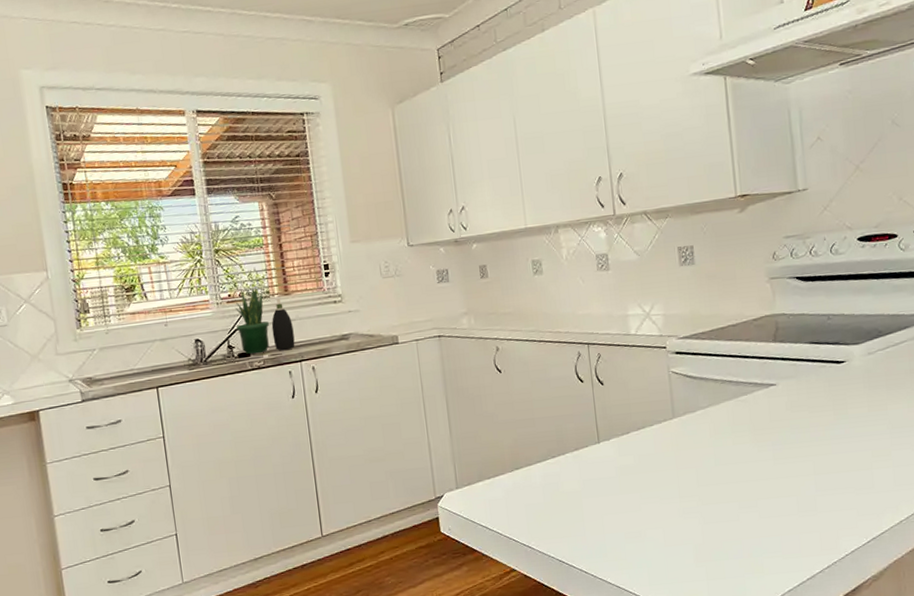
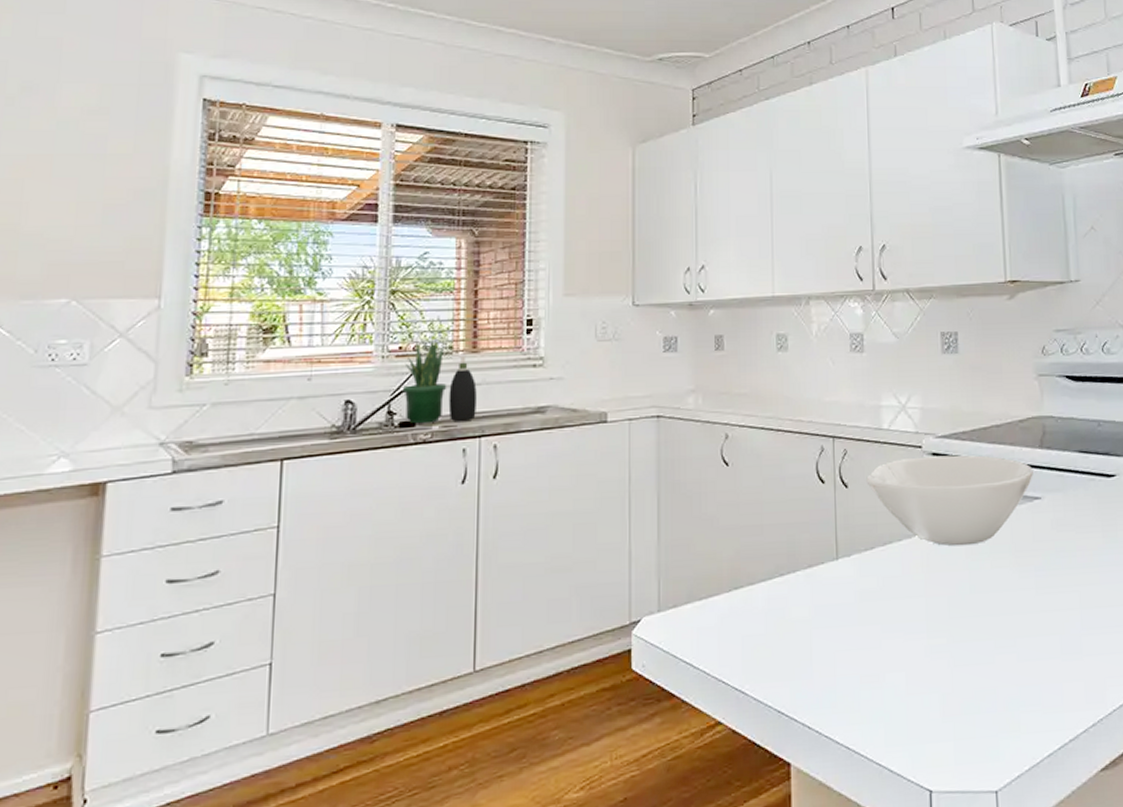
bowl: none [619,351,768,428] -> present [866,454,1033,546]

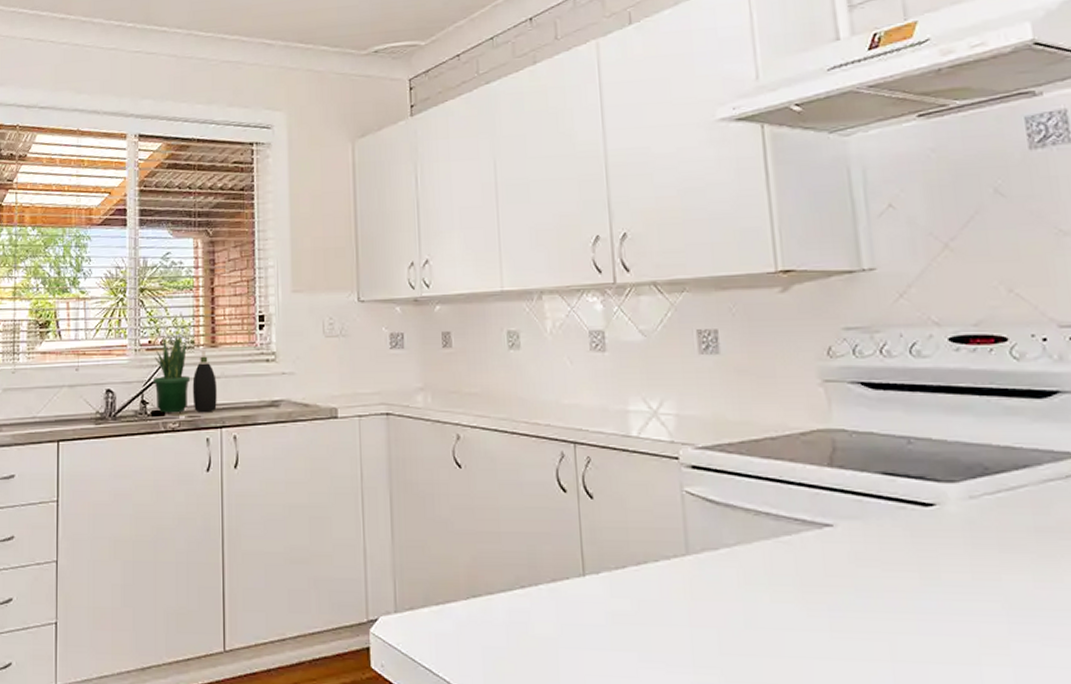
bowl: present [866,454,1033,546] -> none [614,469,822,574]

